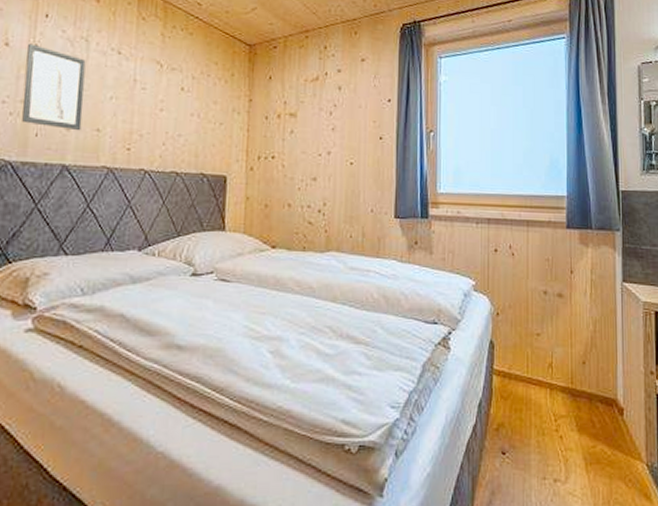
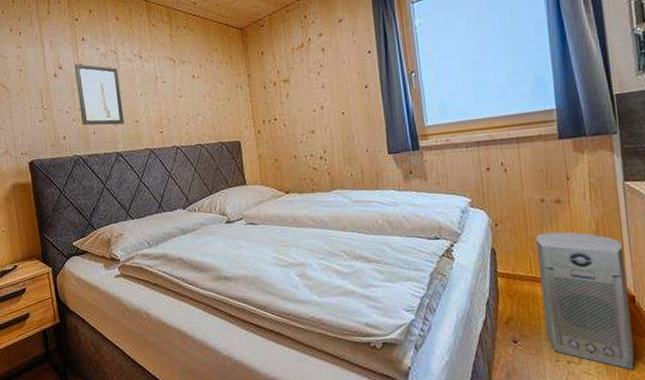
air purifier: none [535,329,619,492] -> present [535,231,635,370]

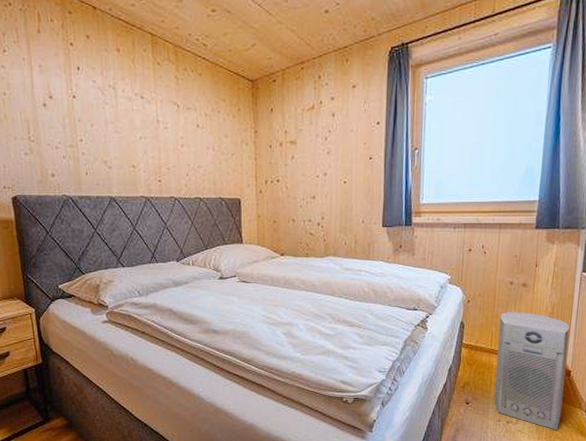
wall art: present [75,63,125,126] -> none [68,95,120,168]

